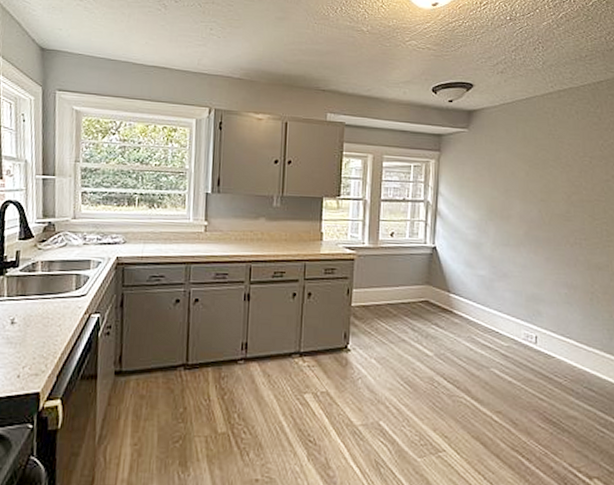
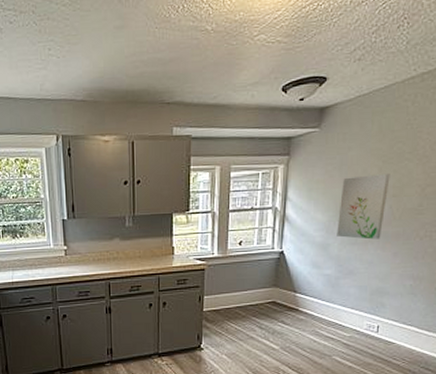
wall art: none [489,177,537,243] -> present [337,174,390,240]

